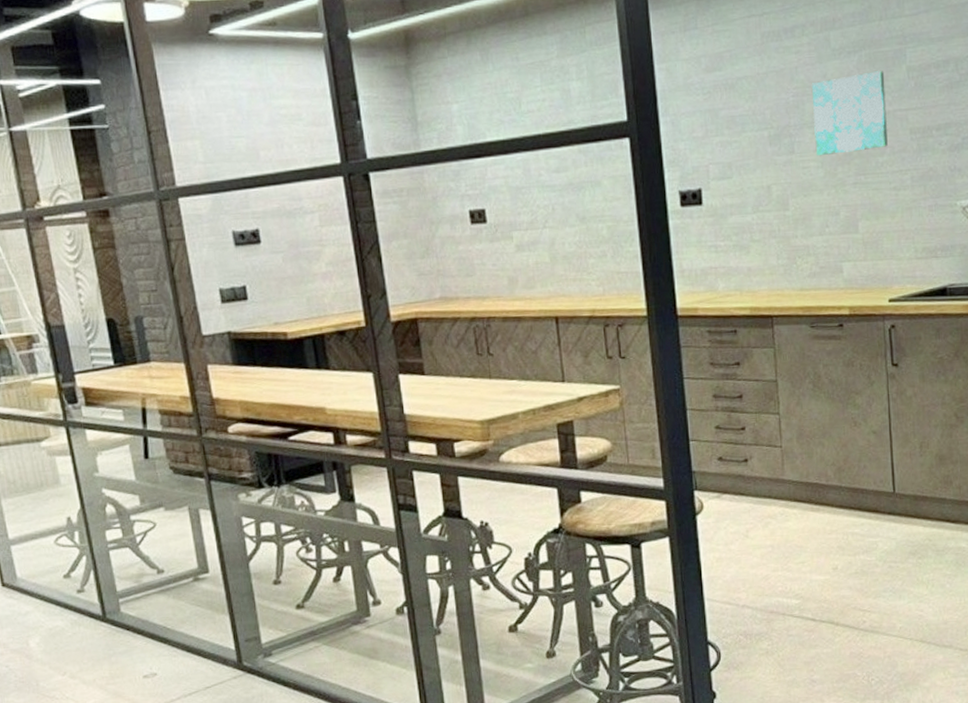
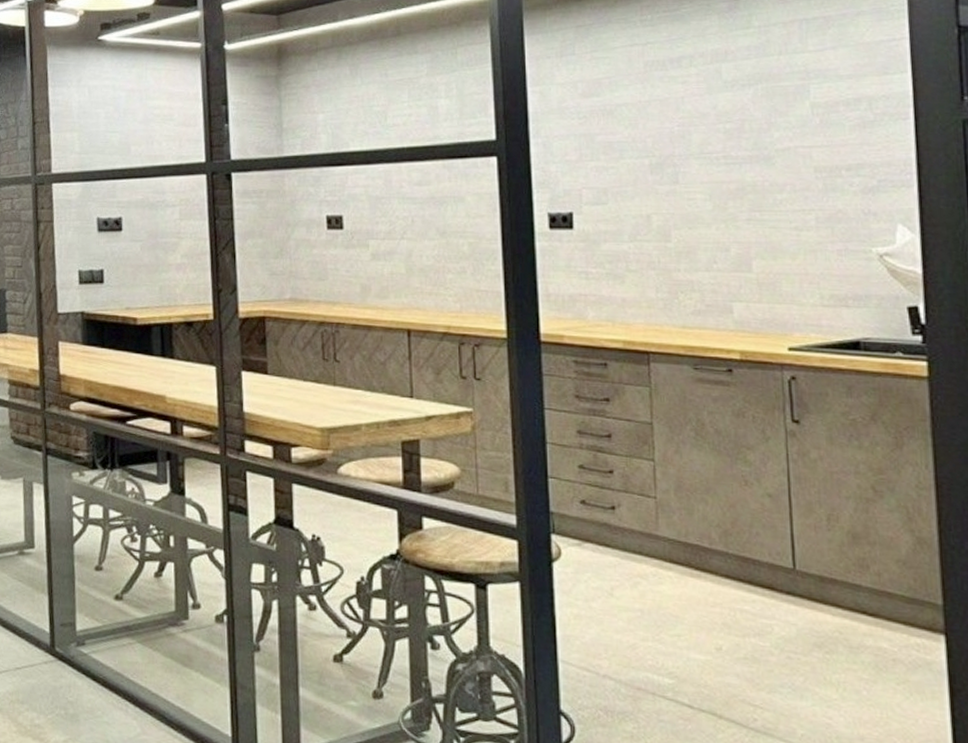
wall art: present [811,71,888,157] -> none [699,106,788,189]

